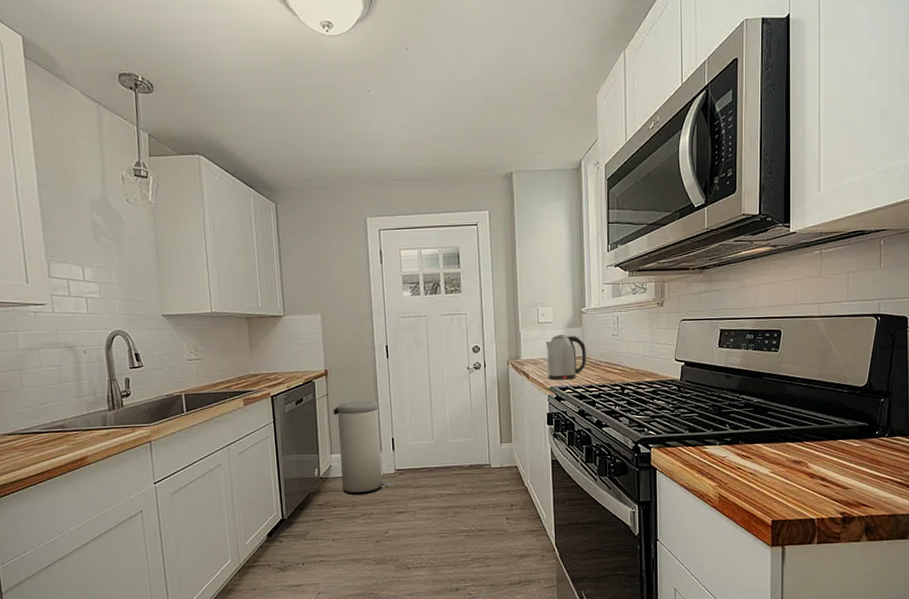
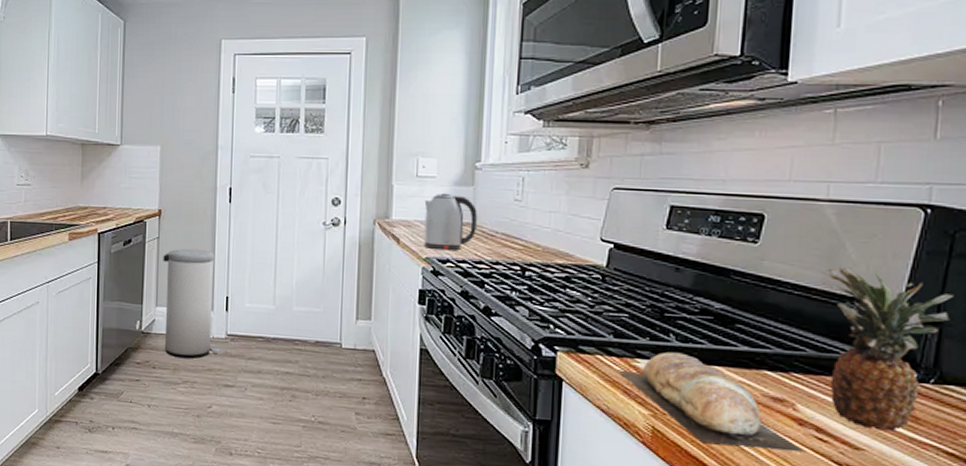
bread loaf: none [693,437,815,500] -> present [617,351,805,453]
fruit: none [819,363,896,474] -> present [822,266,954,432]

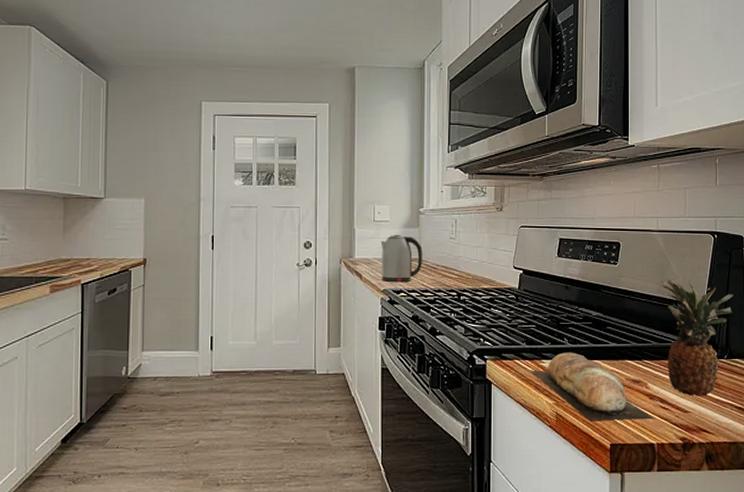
pedal bin: present [163,248,222,359] -> none [148,294,207,399]

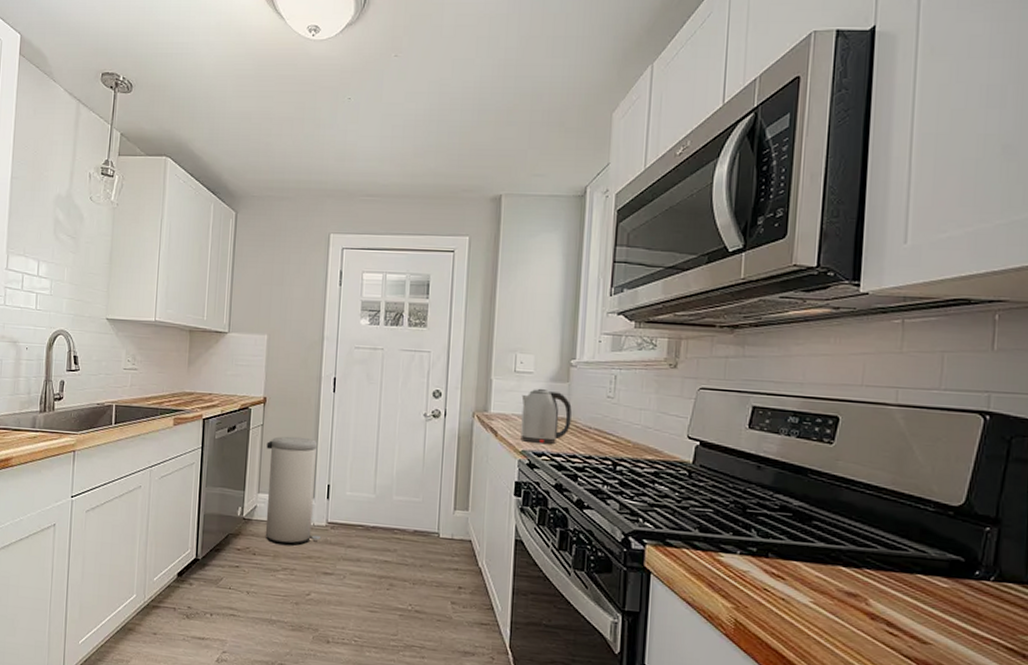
pedal bin: none [148,294,207,399] -> present [265,436,322,546]
bread loaf: present [530,352,655,421] -> none [702,546,877,647]
fruit: present [658,279,733,397] -> none [892,468,1011,627]

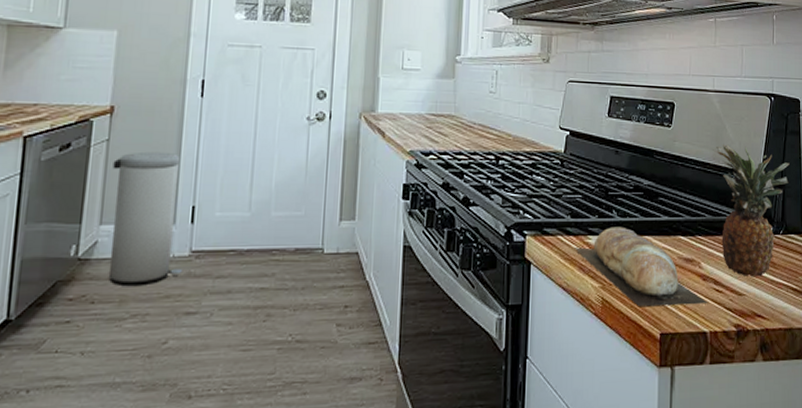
kettle: present [520,388,572,445] -> none [408,85,457,143]
bread loaf: none [702,546,877,647] -> present [574,226,708,307]
fruit: none [892,468,1011,627] -> present [713,144,790,277]

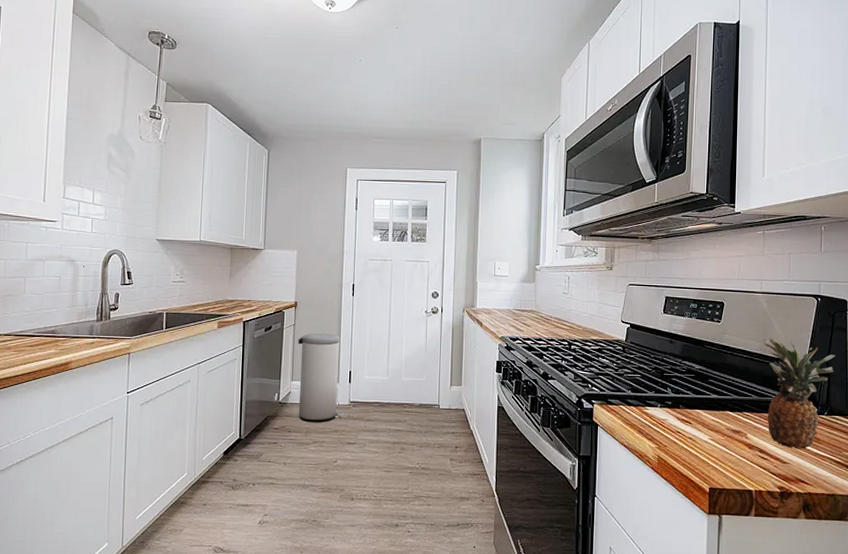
bread loaf: present [574,226,708,307] -> none [634,401,754,468]

